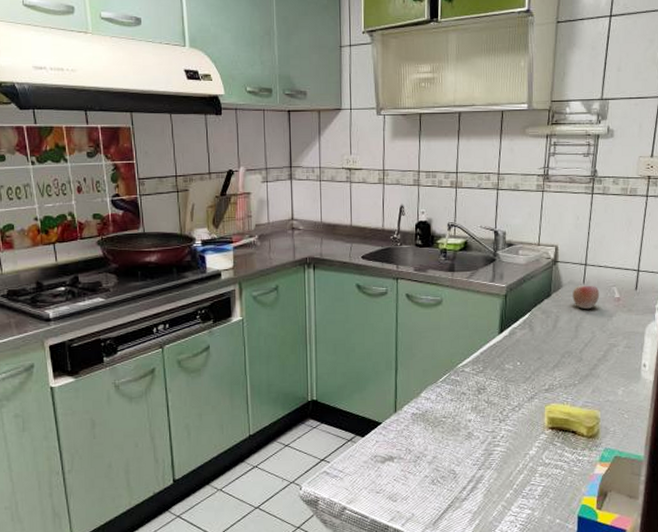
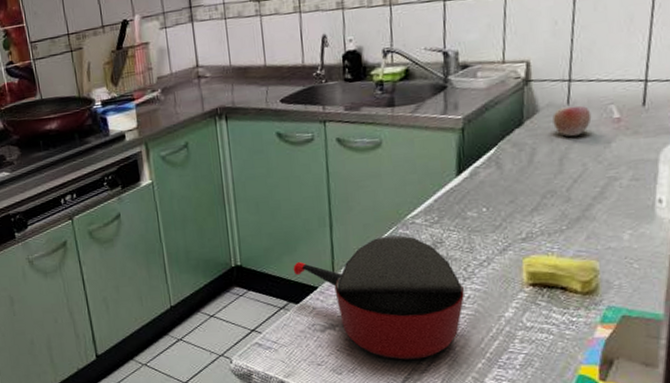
saucepan: none [362,380,499,490] -> present [293,235,464,360]

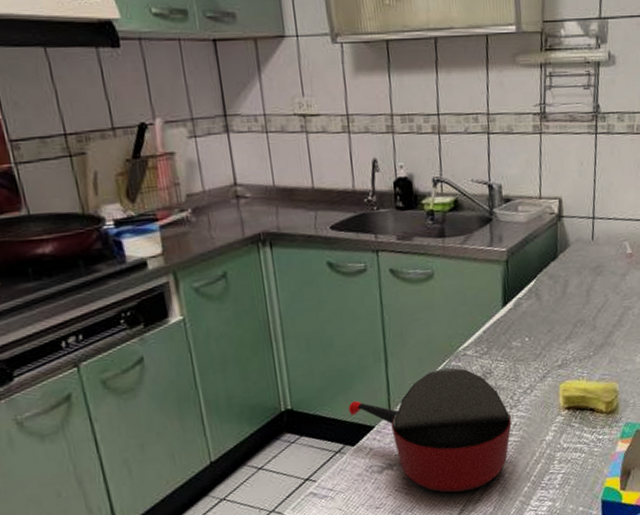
apple: present [552,105,592,137] -> none [581,241,611,270]

